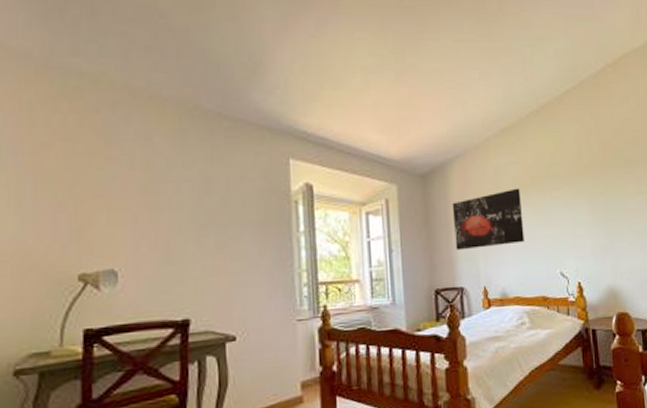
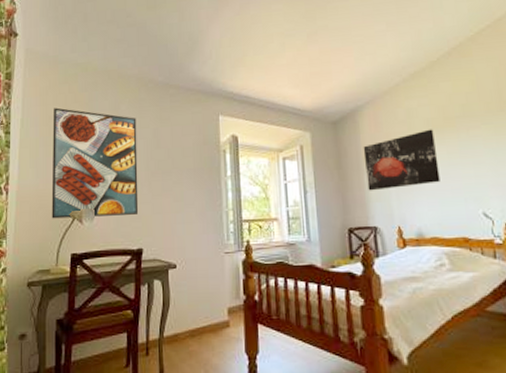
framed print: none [44,131,183,284] -> present [51,107,139,219]

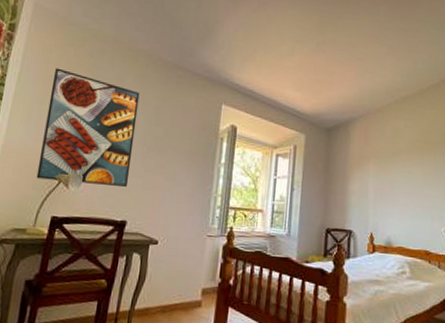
wall art: present [363,129,440,191] -> none [349,149,415,199]

